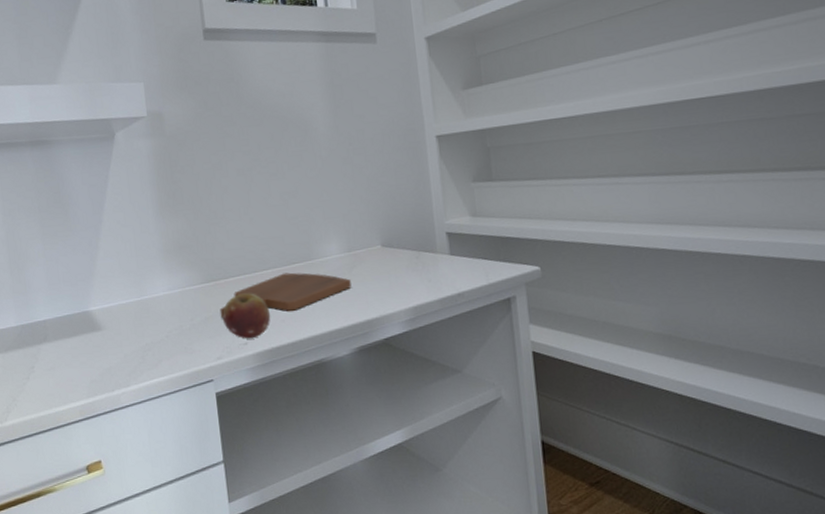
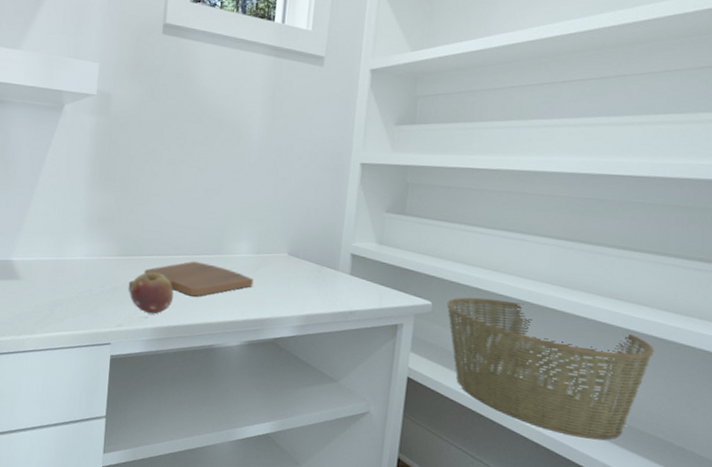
basket: none [555,250,775,379] -> present [446,297,654,440]

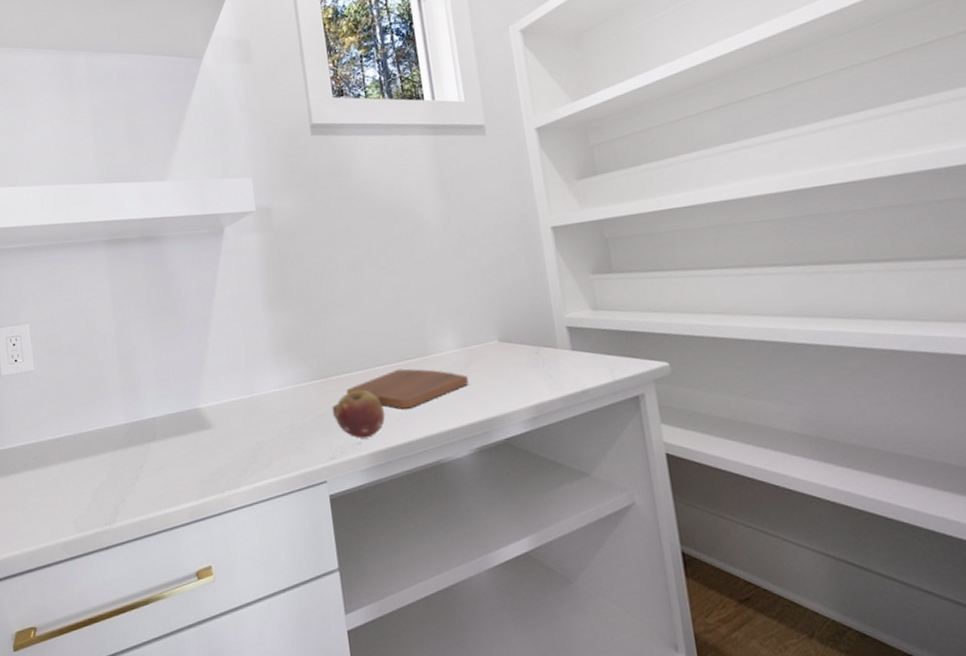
basket: present [446,297,654,440] -> none [685,344,930,486]

